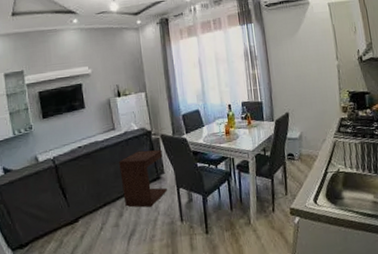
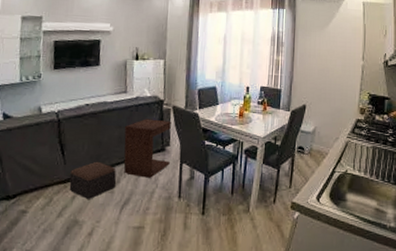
footstool: none [75,199,120,237] -> present [69,161,117,200]

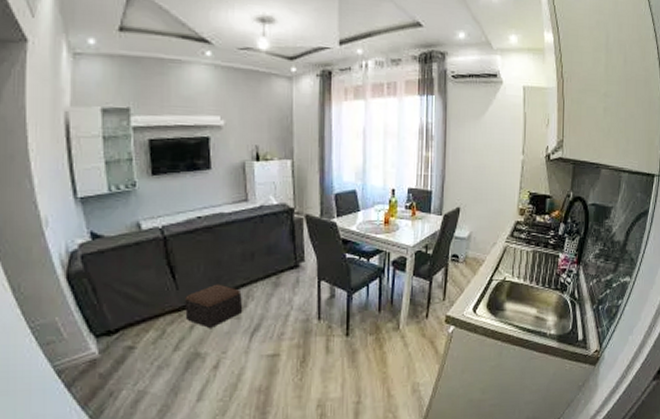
side table: present [123,118,171,178] -> none [249,231,305,299]

